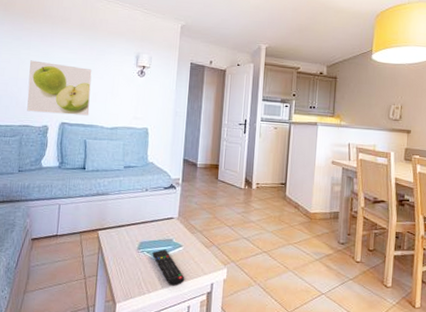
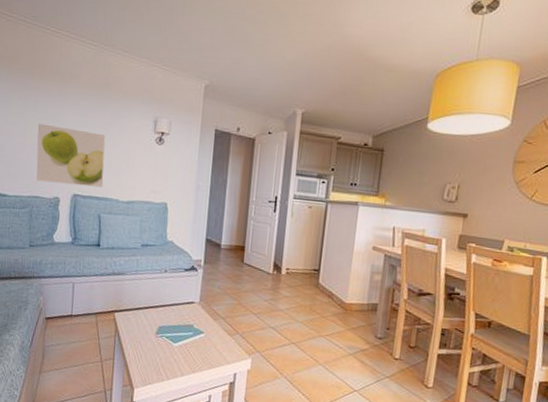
remote control: present [152,249,185,286] -> none [172,335,206,374]

